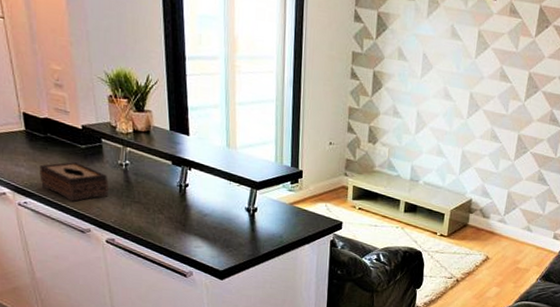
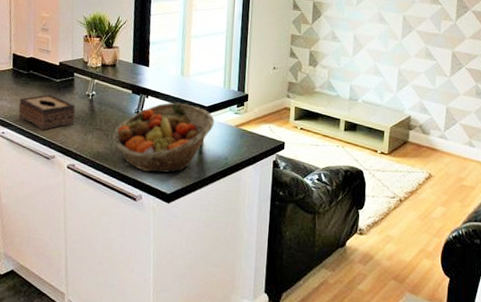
fruit basket: none [153,175,267,250] -> present [111,102,215,173]

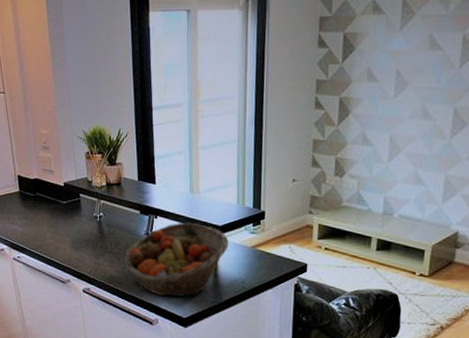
tissue box: present [18,94,76,130] -> none [30,216,85,254]

